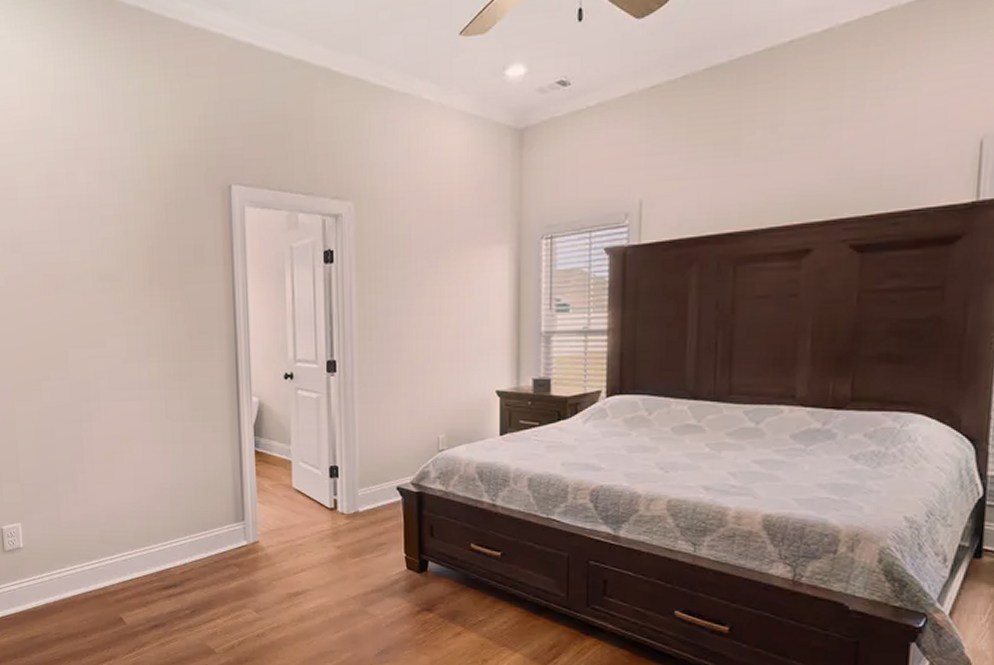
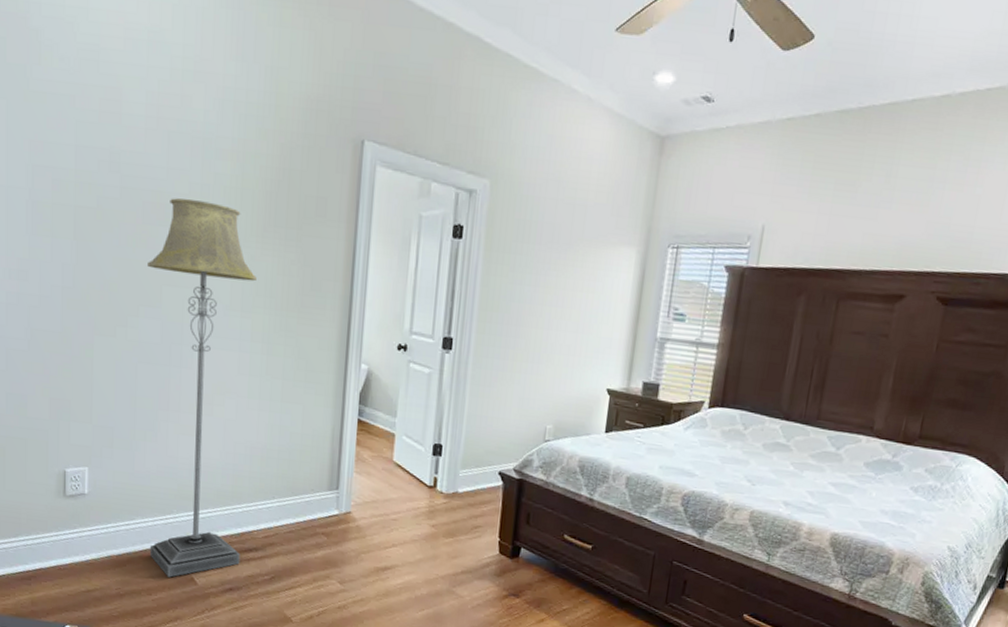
floor lamp: none [53,265,162,619] -> present [148,198,257,578]

